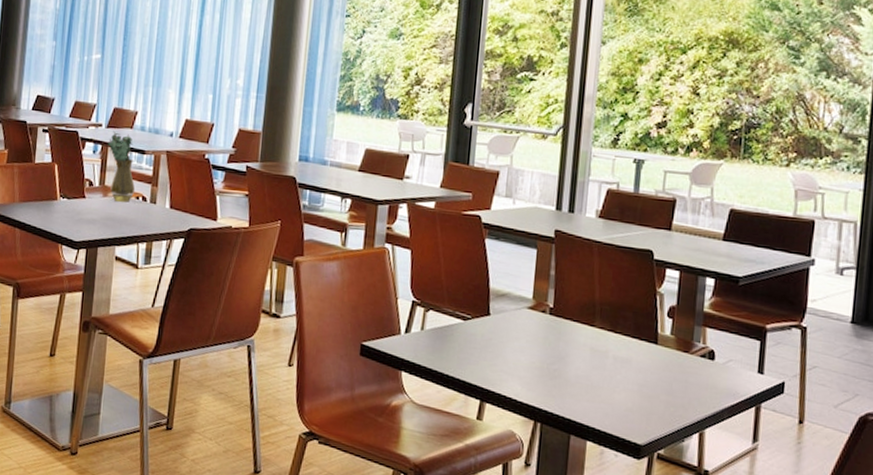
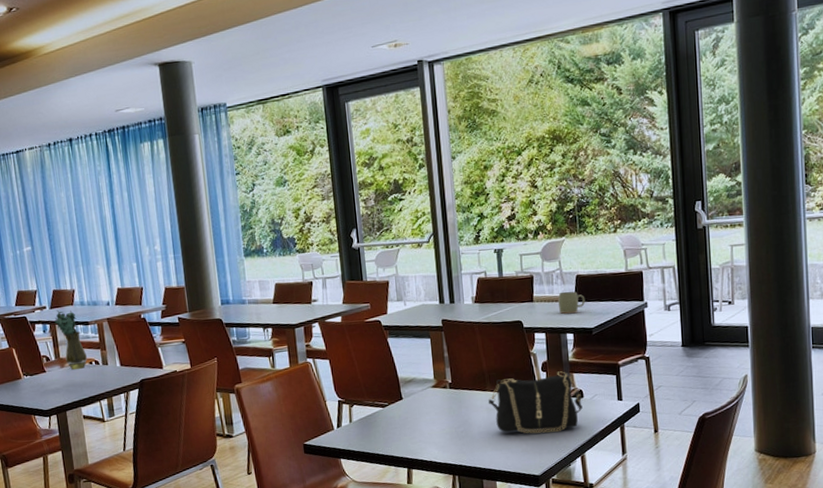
handbag: none [593,316,713,397] -> present [488,371,583,434]
mug: none [702,225,737,254] -> present [558,291,586,314]

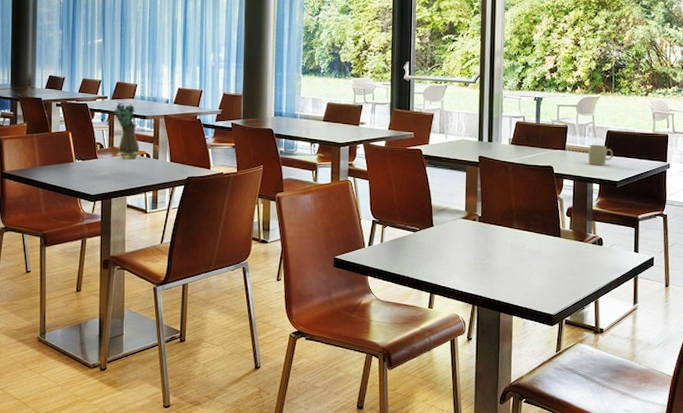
handbag: present [488,371,583,434] -> none [513,218,601,276]

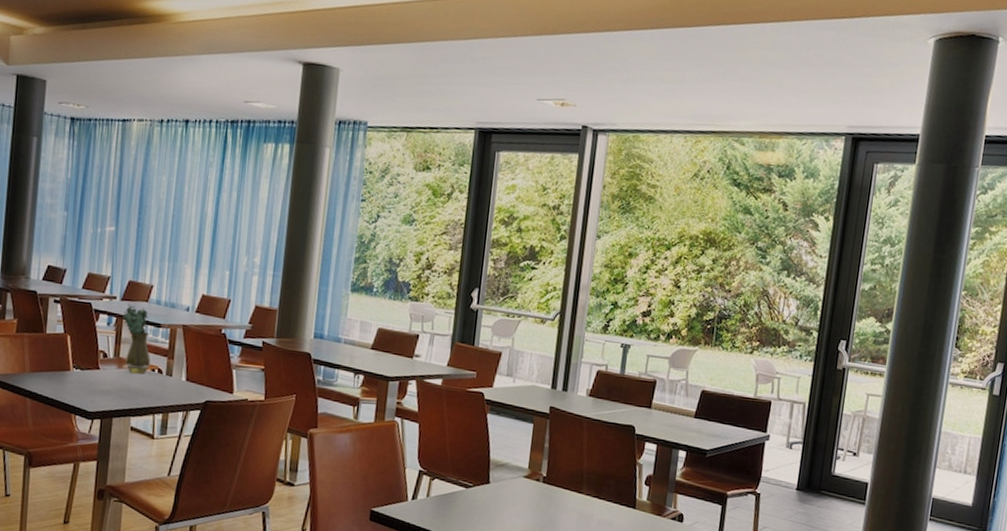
mug: present [588,144,614,165] -> none [676,404,706,430]

